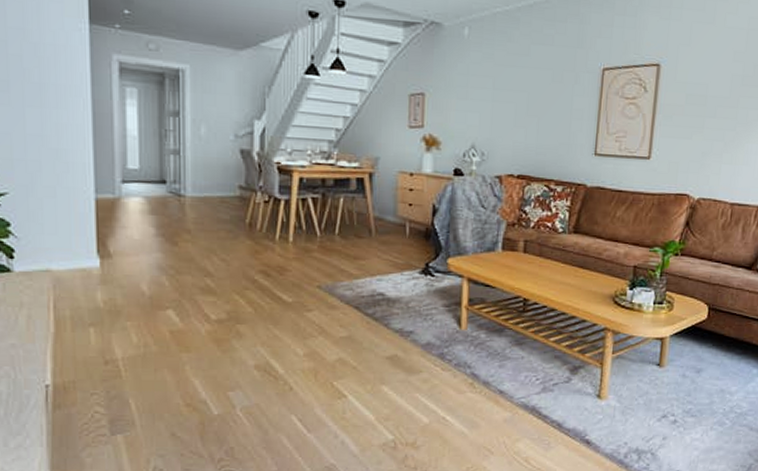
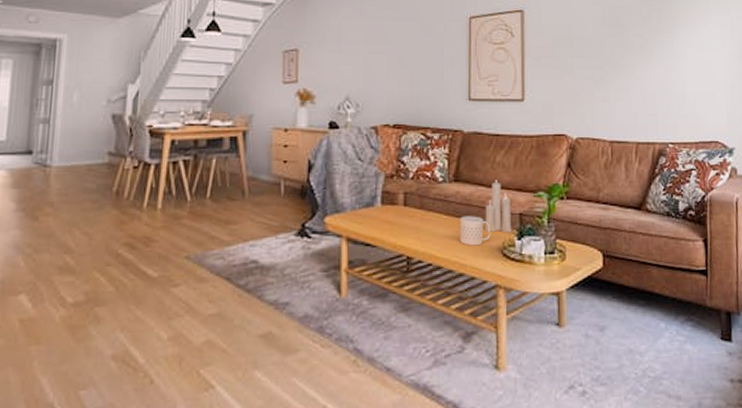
mug: none [574,265,606,293] -> present [460,216,491,246]
candle: none [598,234,626,283] -> present [484,180,512,233]

